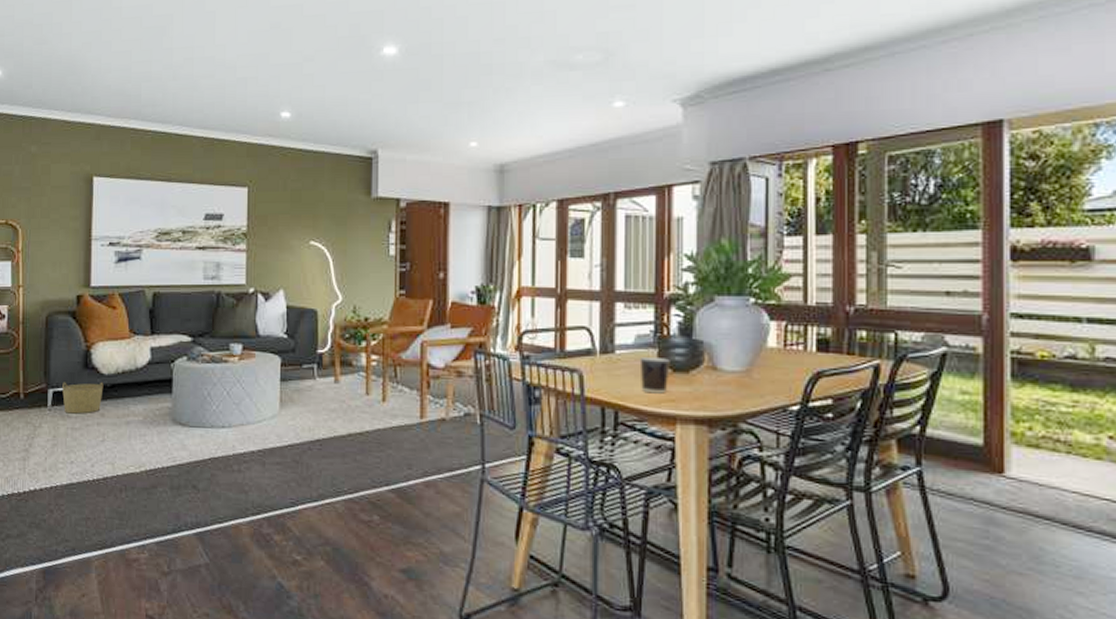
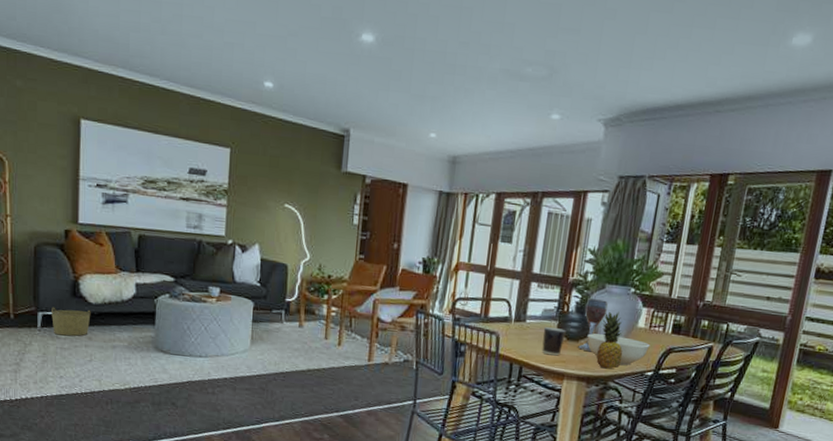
cup: none [689,316,723,385] -> present [578,298,609,352]
bowl: none [700,361,789,399] -> present [587,333,650,365]
fruit: none [717,328,753,406] -> present [596,311,623,369]

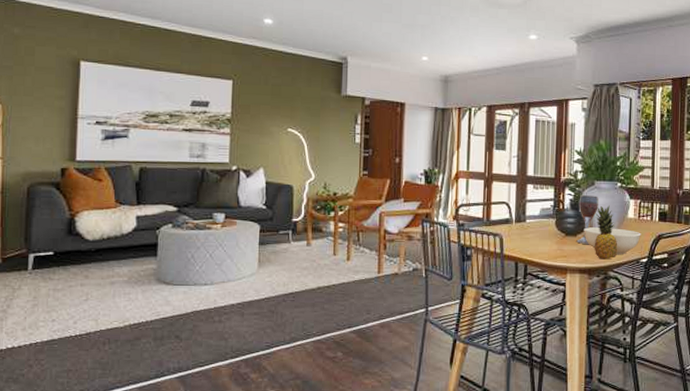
basket: present [52,307,91,337] -> none [44,247,88,276]
mug: present [541,327,566,356] -> none [543,225,564,252]

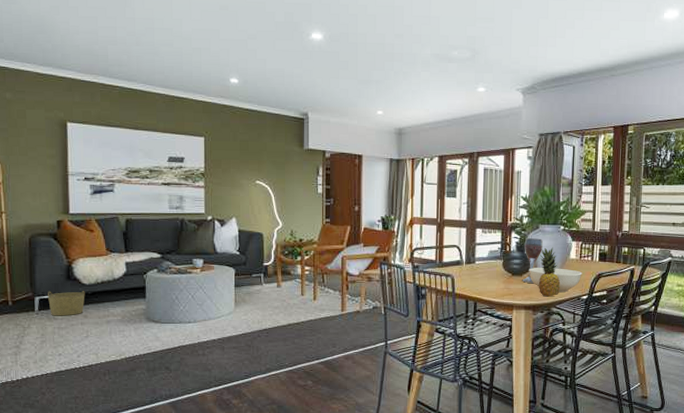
basket: none [44,247,88,276] -> present [48,290,85,316]

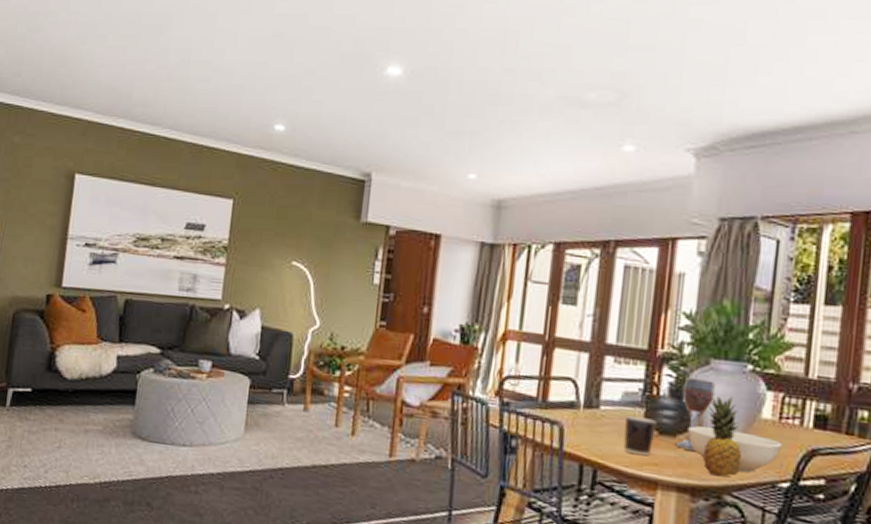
basket: present [48,290,85,316] -> none [22,382,66,418]
mug: none [491,266,510,290] -> present [623,416,657,457]

